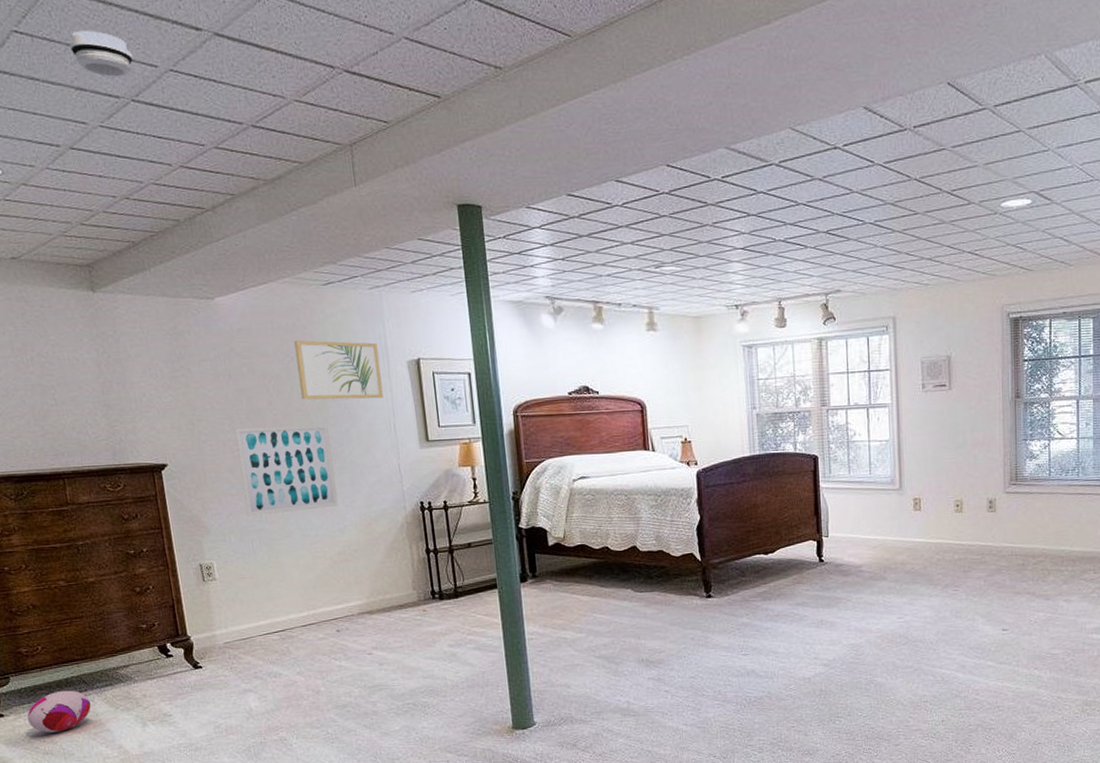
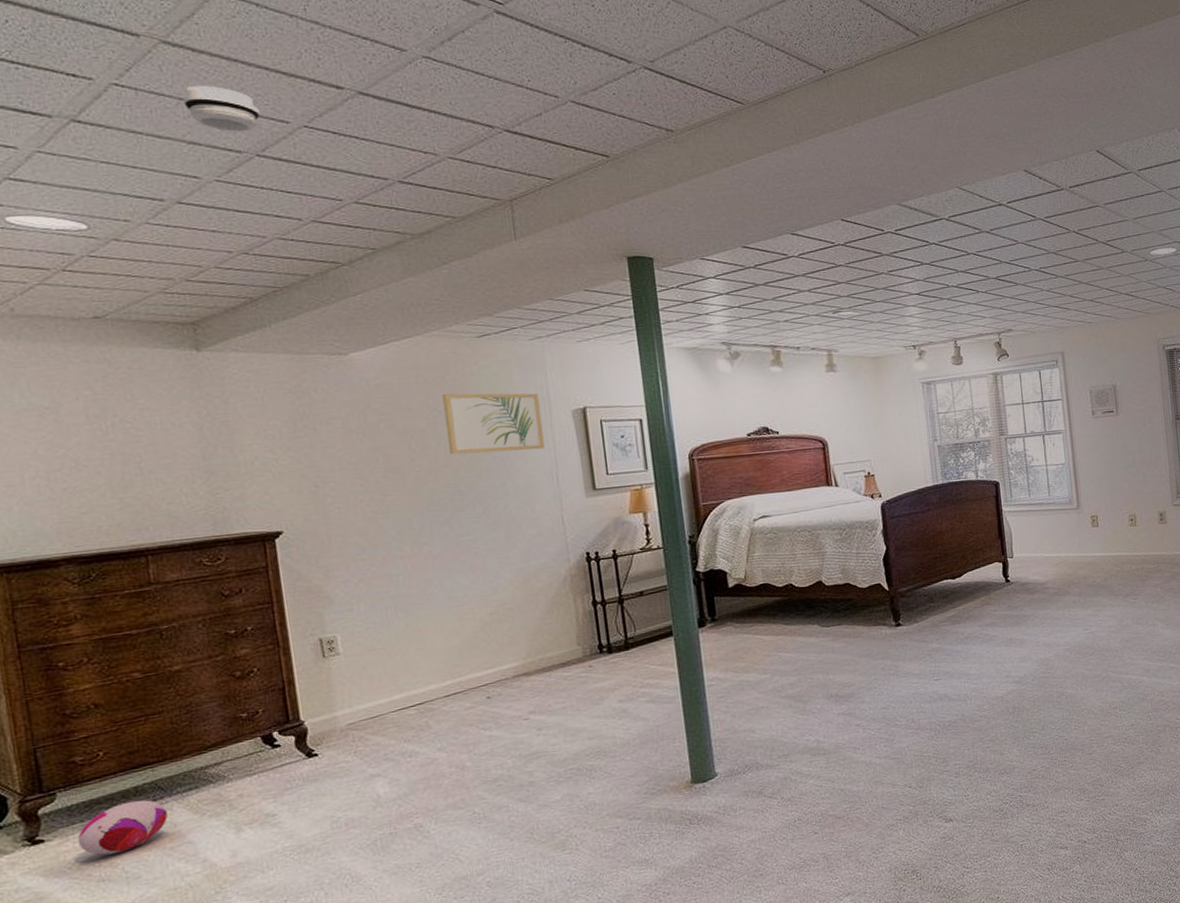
wall art: present [235,425,338,516] -> none [369,479,491,581]

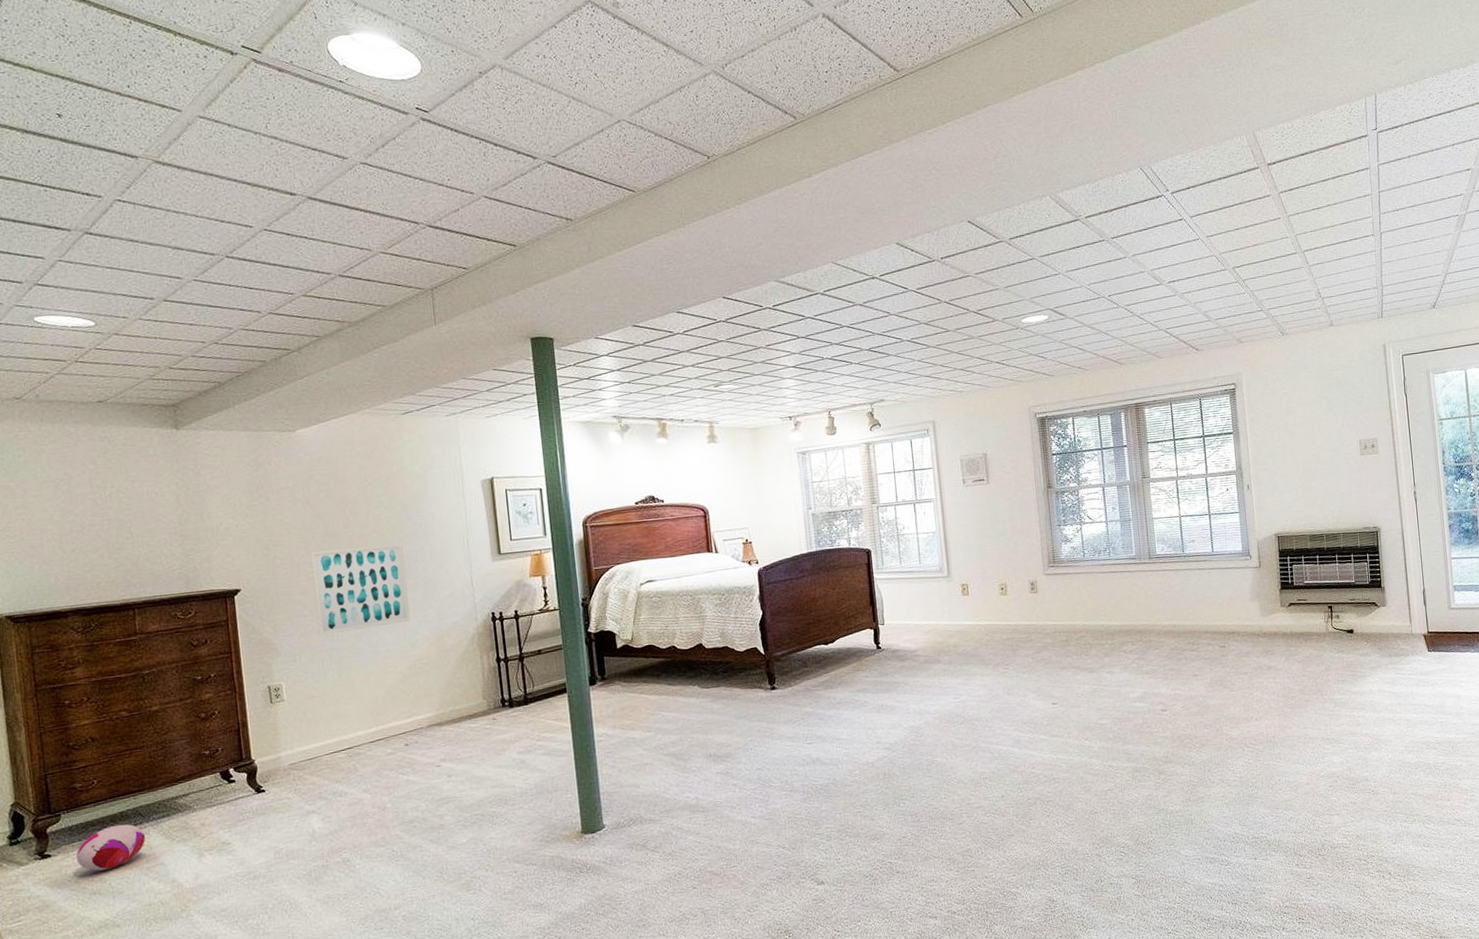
smoke detector: present [183,85,260,132] -> none [170,197,230,237]
wall art: none [369,479,491,581] -> present [310,544,411,636]
wall art: present [442,393,545,455] -> none [372,465,458,521]

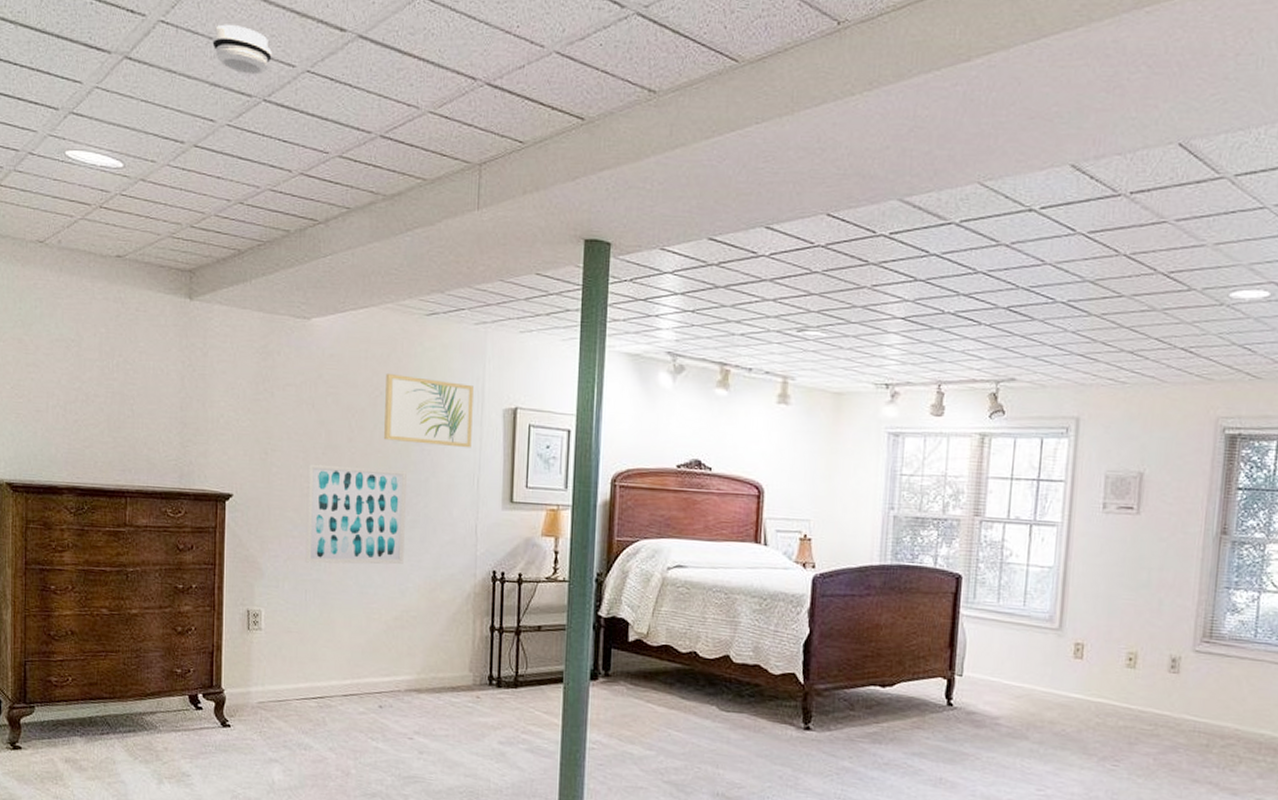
plush toy: present [76,824,145,871] -> none [44,729,110,776]
smoke detector: none [170,197,230,237] -> present [212,24,272,75]
wall art: none [372,465,458,521] -> present [384,374,474,448]

